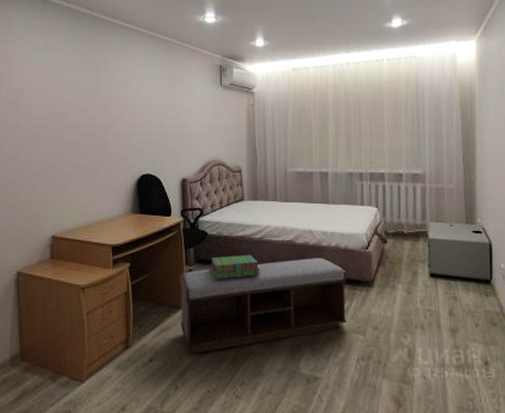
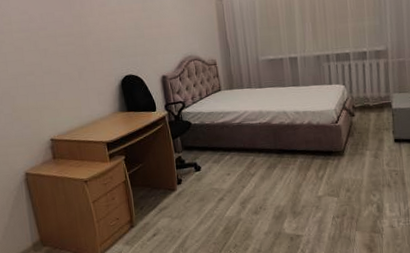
bench: present [180,258,347,353] -> none [171,135,323,226]
stack of books: present [210,254,261,279] -> none [196,138,243,162]

